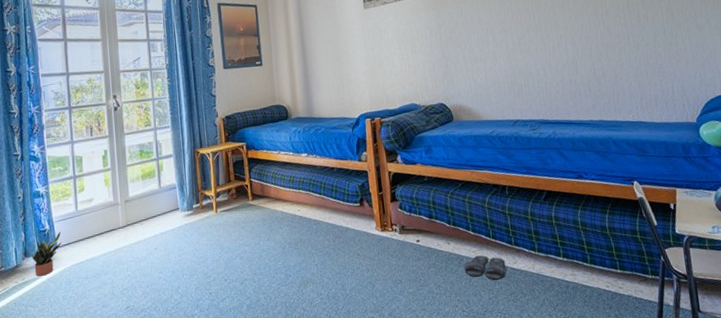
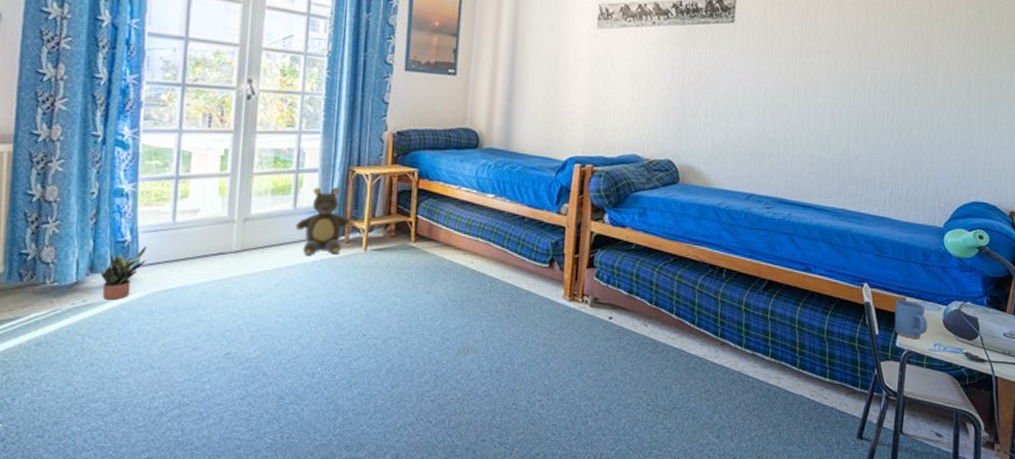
teddy bear: none [162,166,203,222] -> present [295,187,352,255]
slippers: present [464,255,508,280] -> none [658,343,707,374]
mug: none [667,191,703,225] -> present [894,300,928,338]

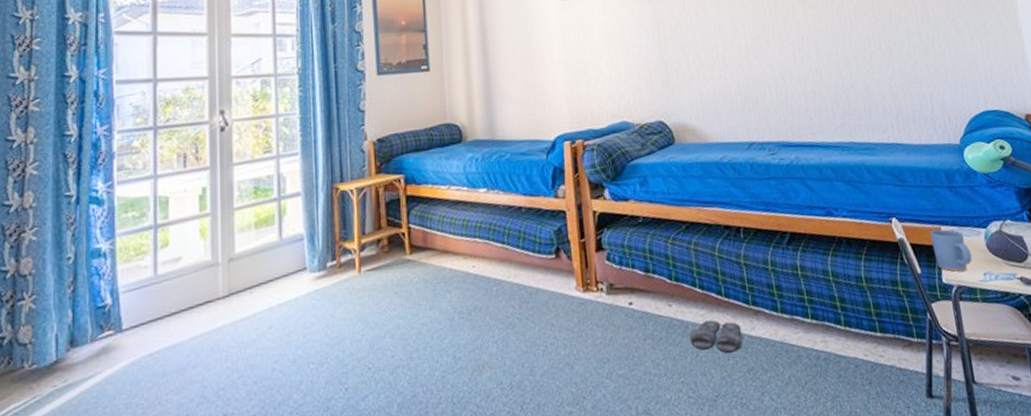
potted plant: present [101,245,146,300] -> none [83,306,128,376]
teddy bear: present [295,187,352,255] -> none [282,209,342,289]
slippers: none [658,343,707,374] -> present [689,319,744,353]

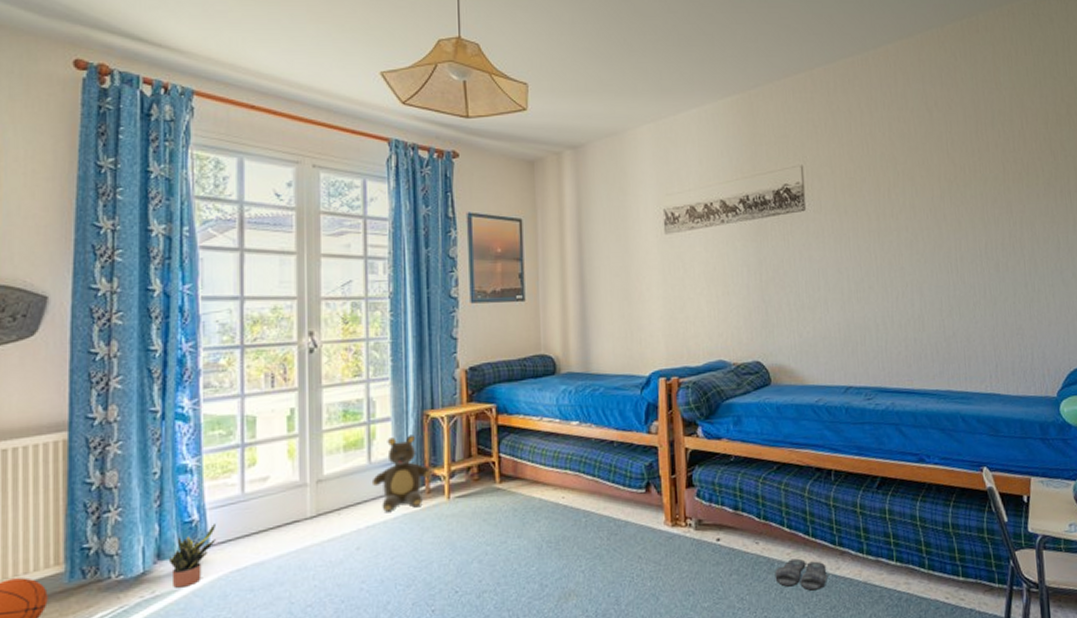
potted plant: none [83,306,128,376] -> present [170,522,215,588]
teddy bear: none [282,209,342,289] -> present [371,434,432,512]
mug: present [930,229,973,272] -> none [1020,480,1059,522]

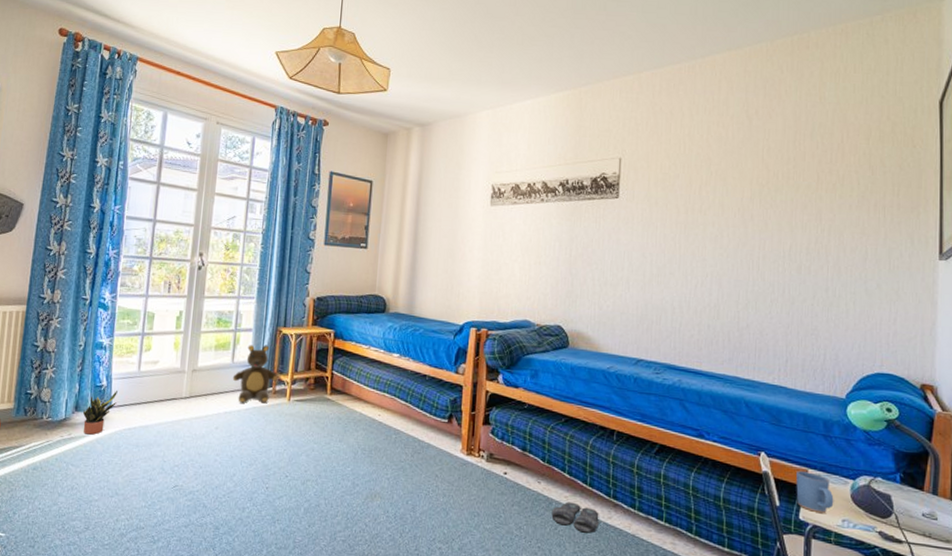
mug: none [1020,480,1059,522] -> present [796,471,834,513]

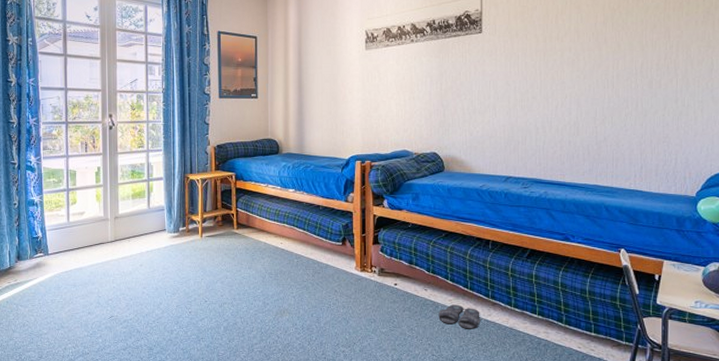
potted plant: present [83,390,118,435] -> none [25,239,52,279]
teddy bear: present [232,345,279,404] -> none [150,190,190,242]
mug: present [796,471,834,513] -> none [653,263,687,297]

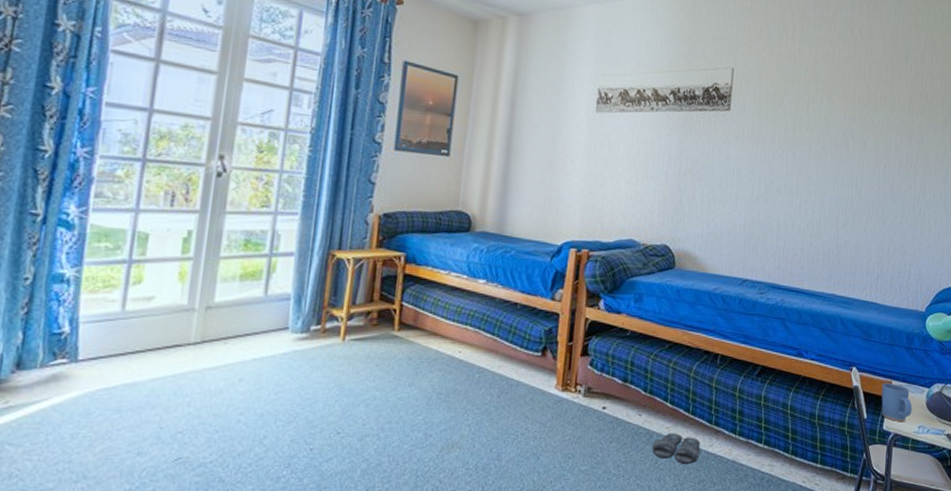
mug: none [653,263,687,297] -> present [881,383,913,421]

